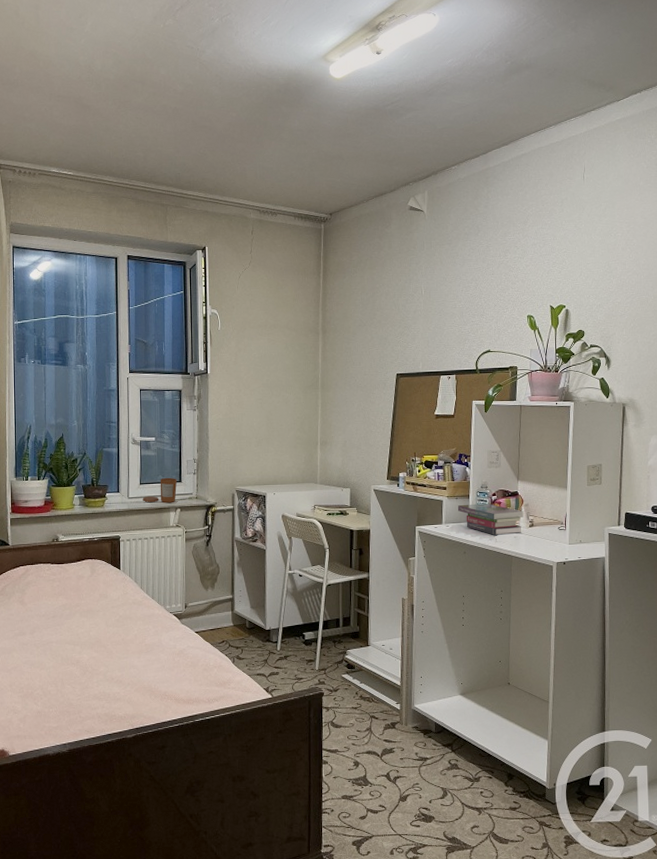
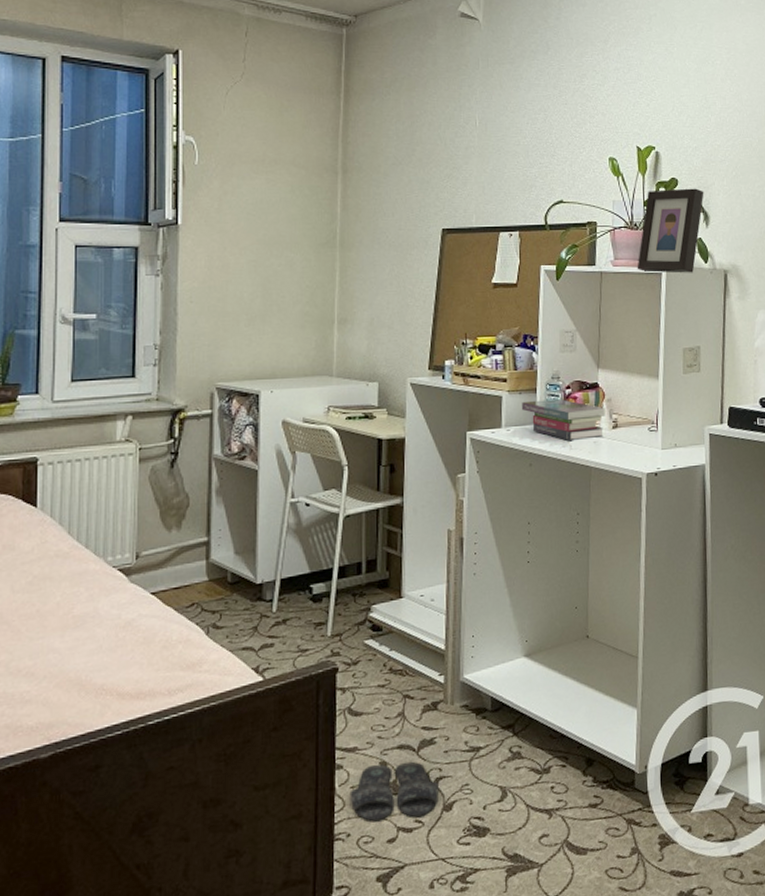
candle: present [142,477,177,503] -> none [74,371,128,408]
slippers: none [333,763,396,804] -> present [349,761,439,822]
picture frame: none [550,338,606,406] -> present [637,188,704,273]

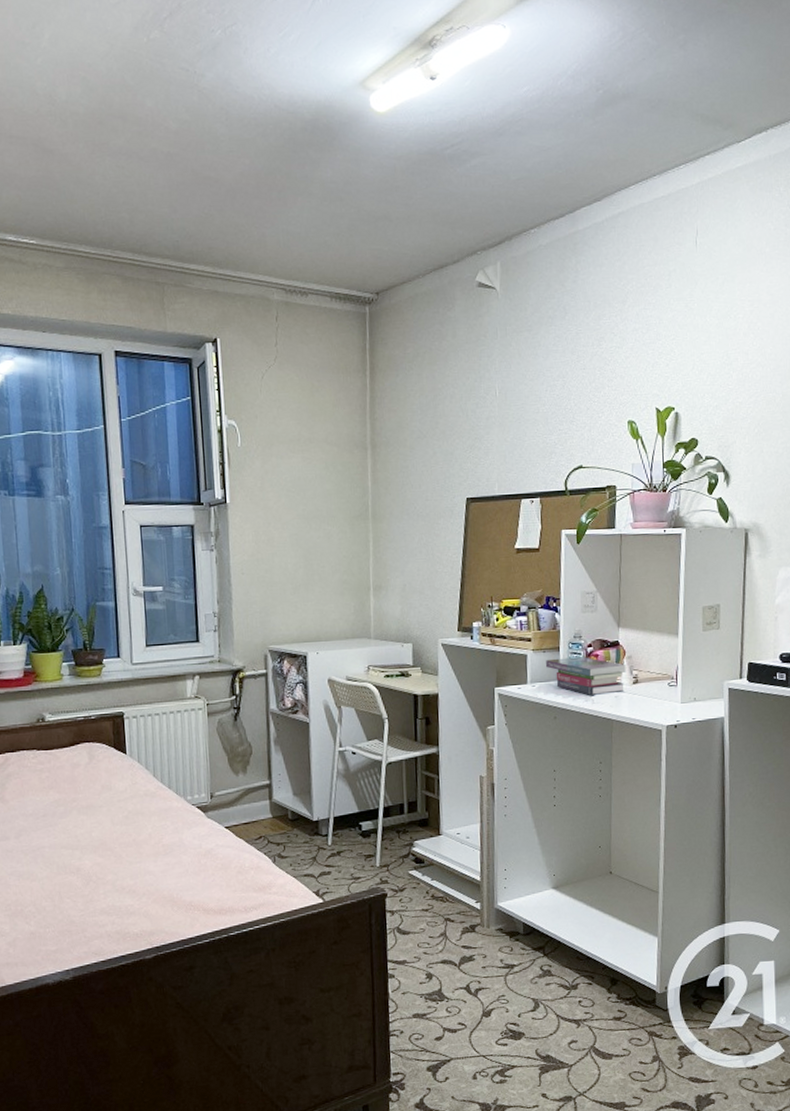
slippers: present [349,761,439,822] -> none [401,974,478,1023]
picture frame: present [637,188,704,273] -> none [656,447,725,534]

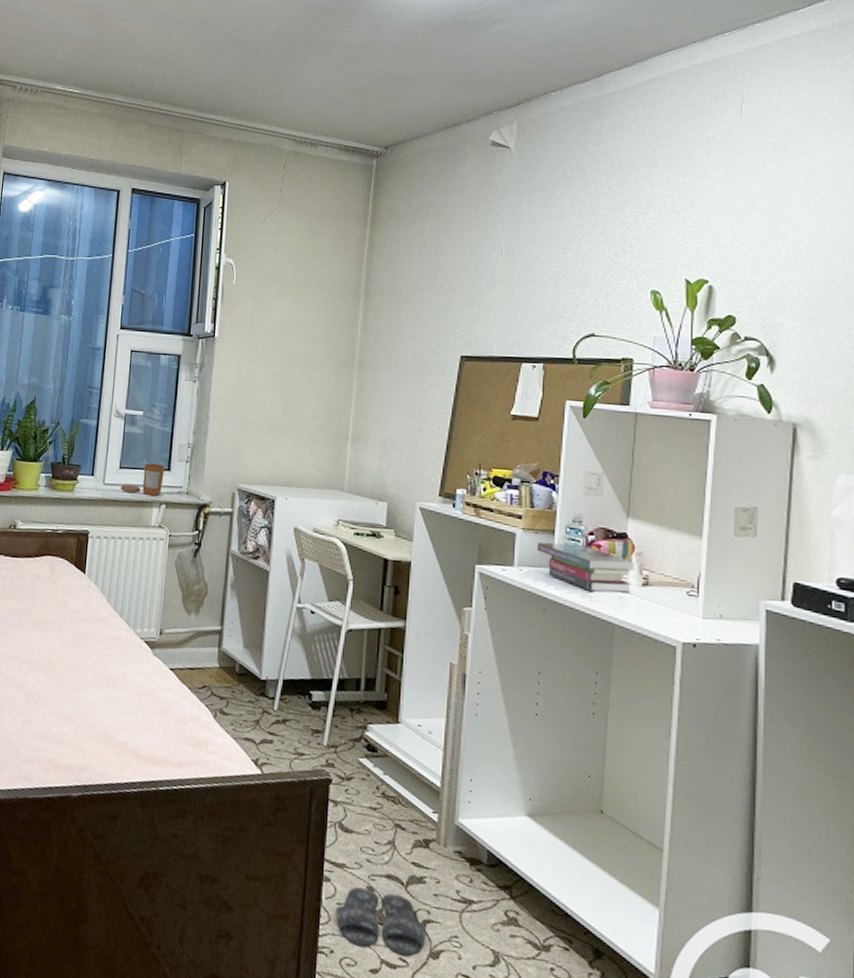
candle: none [150,636,194,670] -> present [120,463,165,497]
slippers: none [401,974,478,1023] -> present [335,886,426,957]

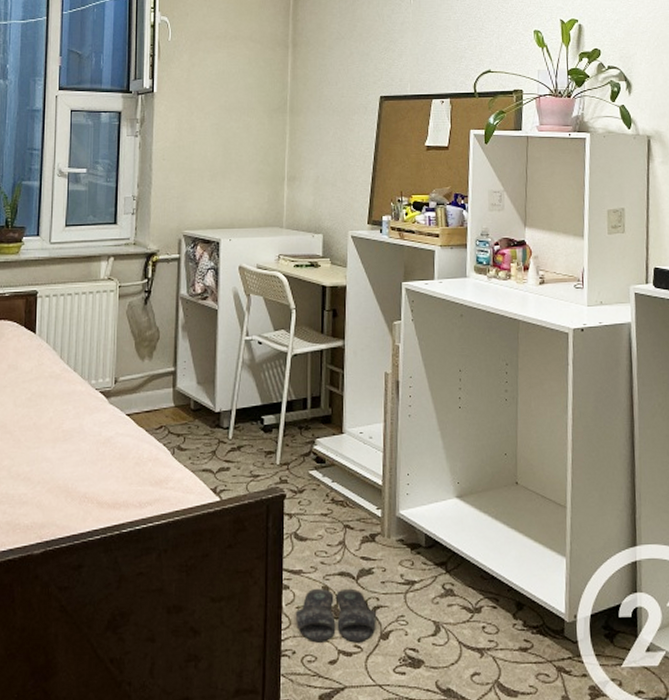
candle: present [120,463,165,497] -> none [67,218,111,251]
books: present [538,542,634,594] -> none [453,255,533,295]

